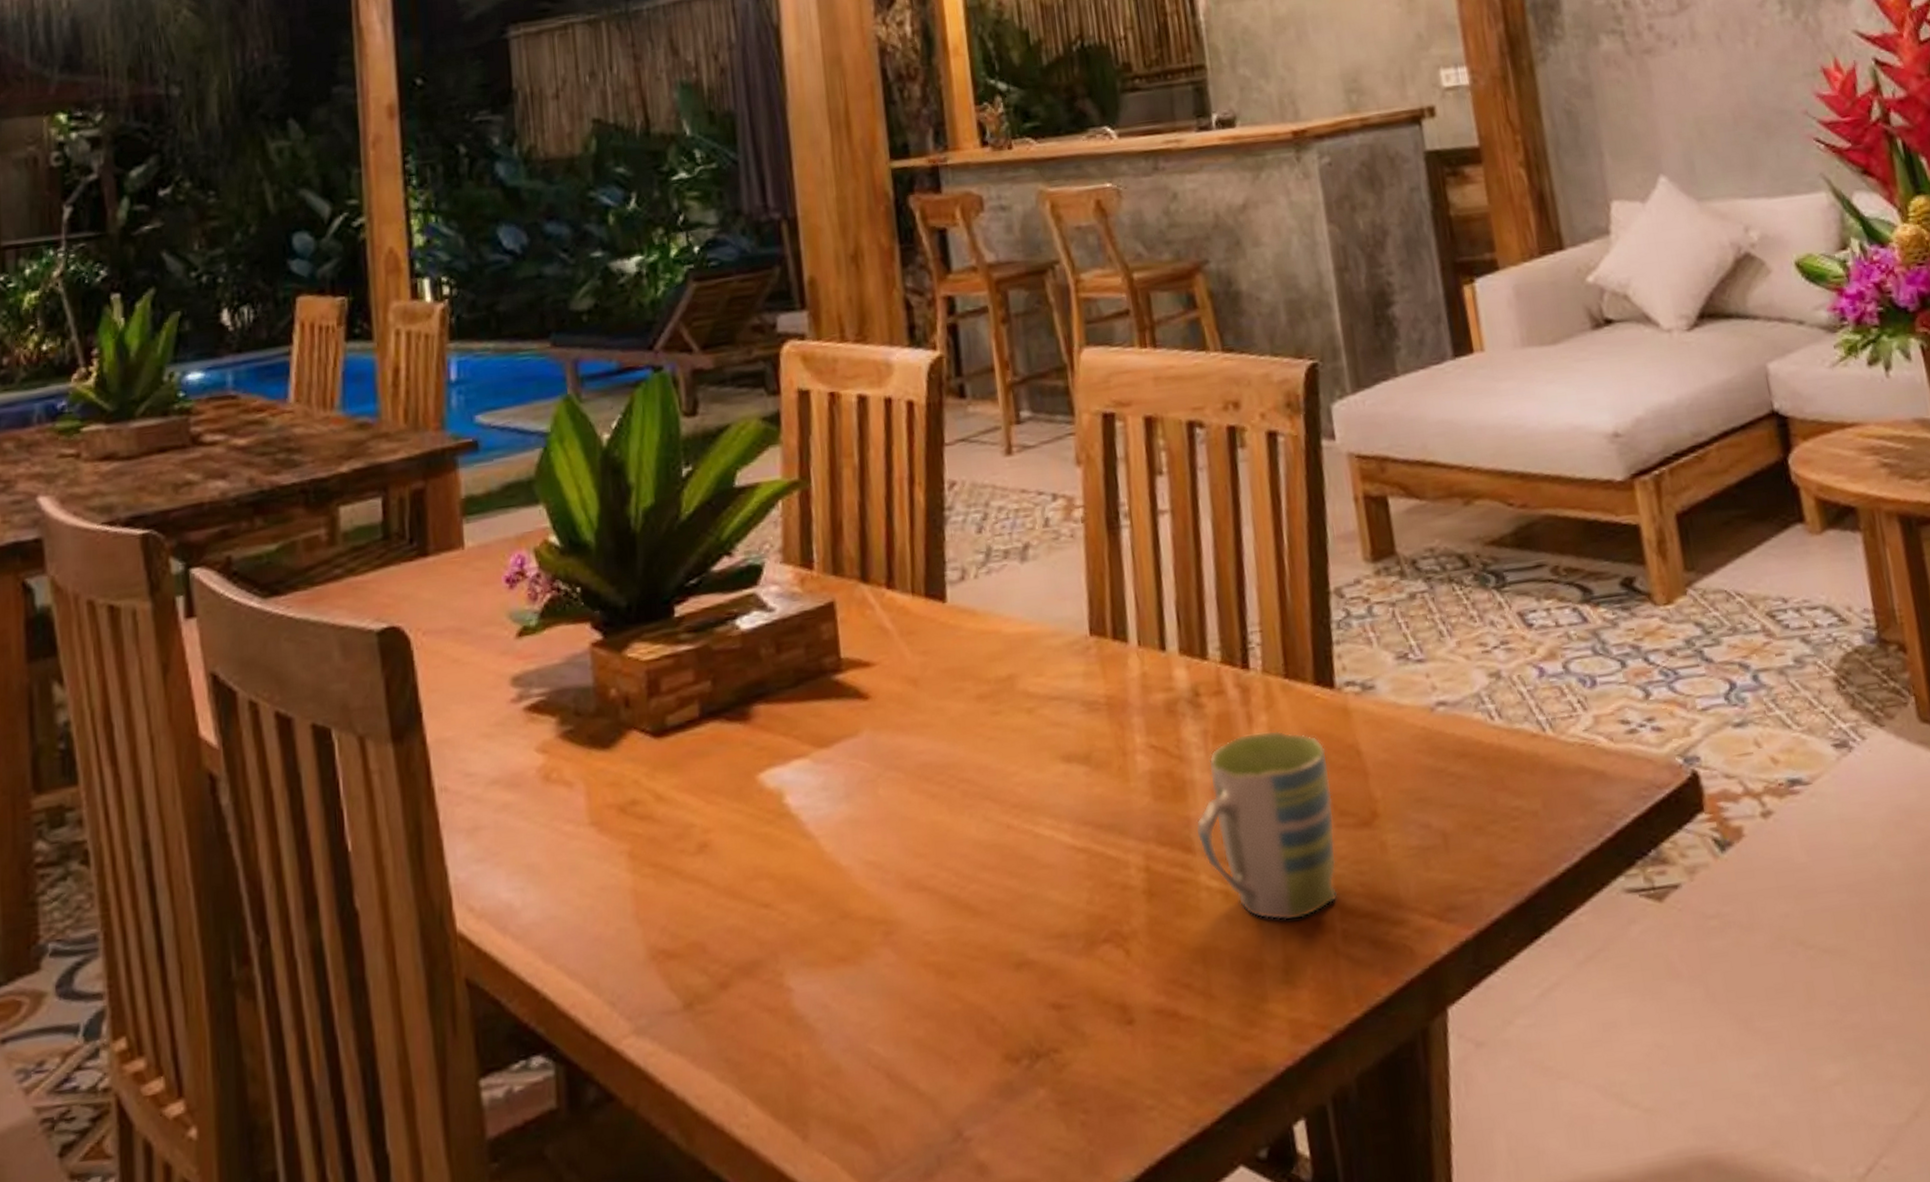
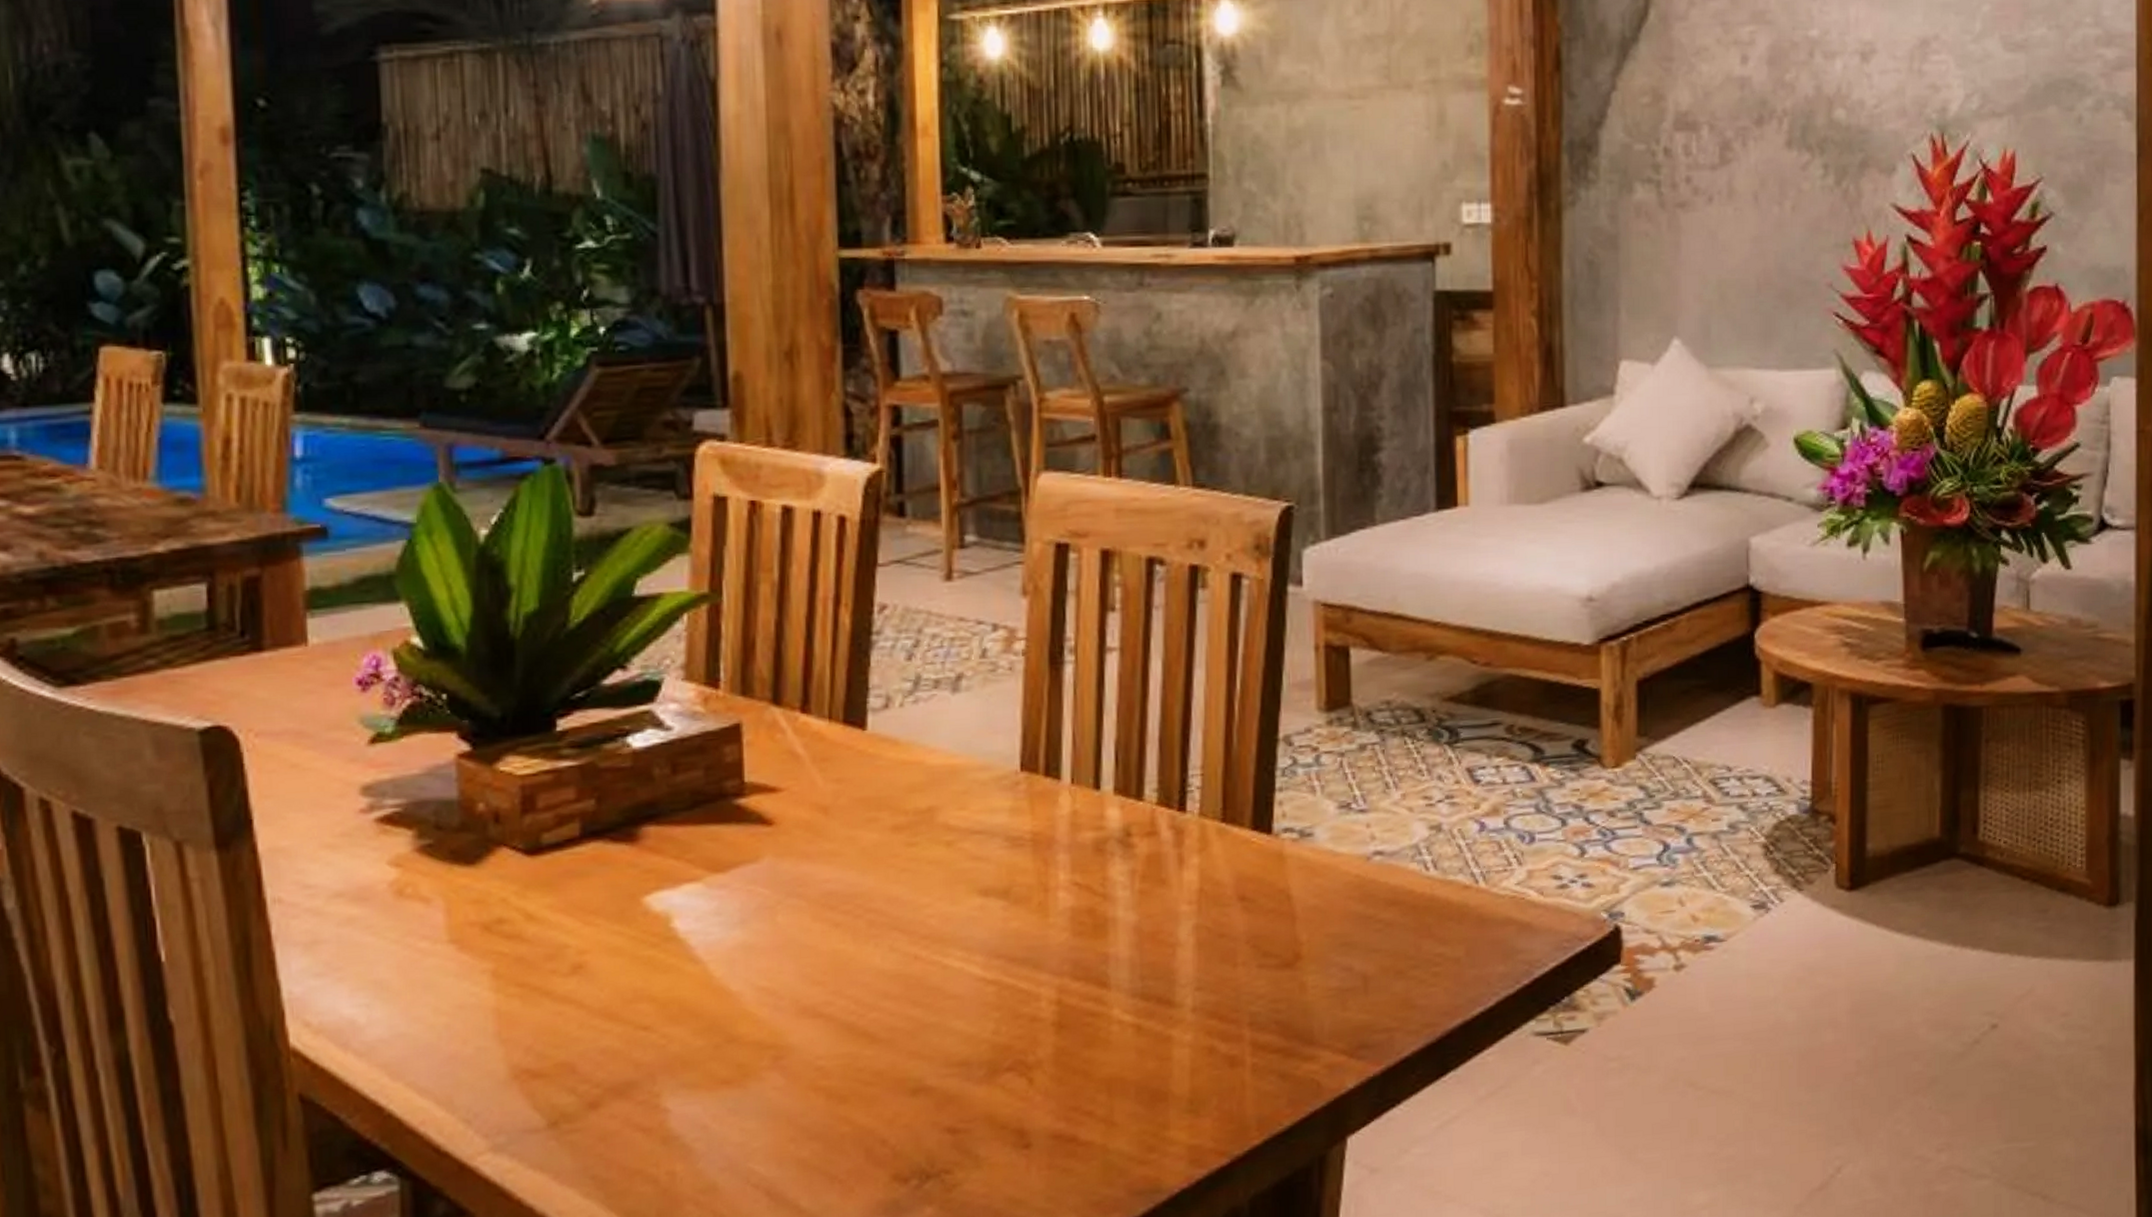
mug: present [1196,730,1338,921] -> none [1114,872,1257,1055]

